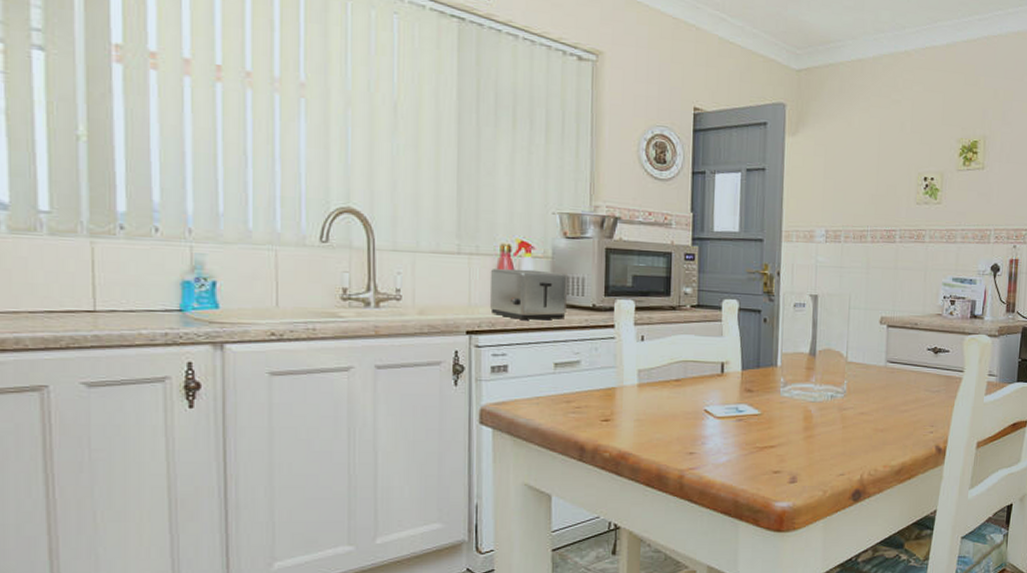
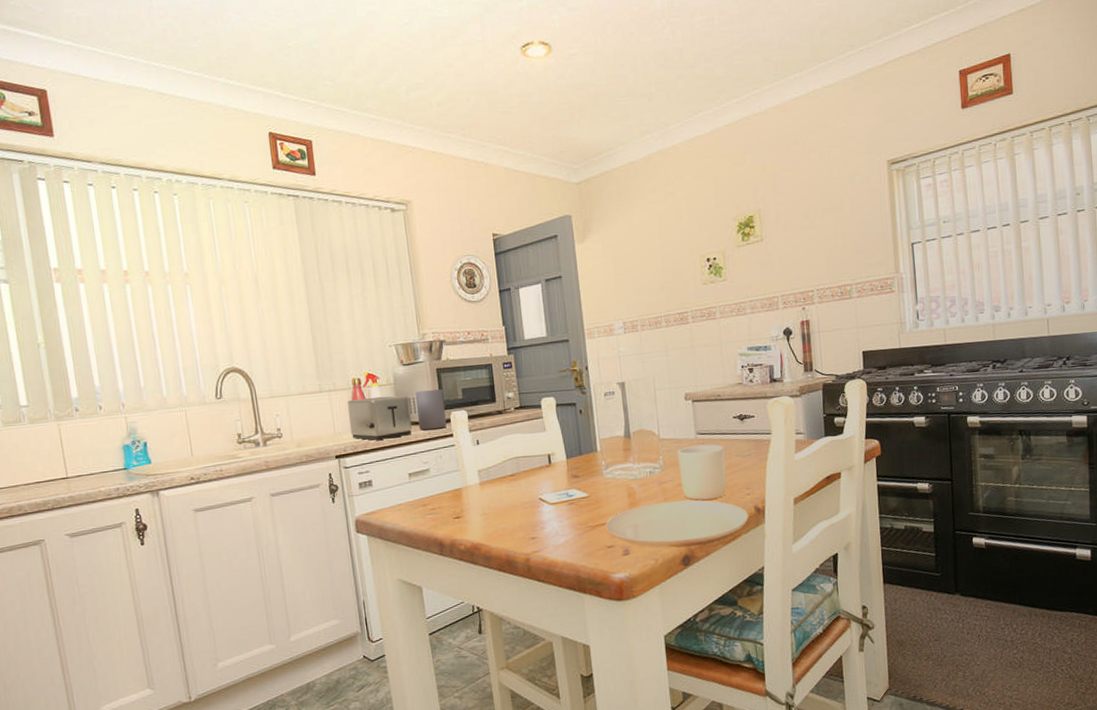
canister: none [575,271,610,317] -> present [415,389,447,431]
plate: none [775,430,928,481] -> present [606,500,749,549]
mug: none [862,373,914,433] -> present [676,444,728,500]

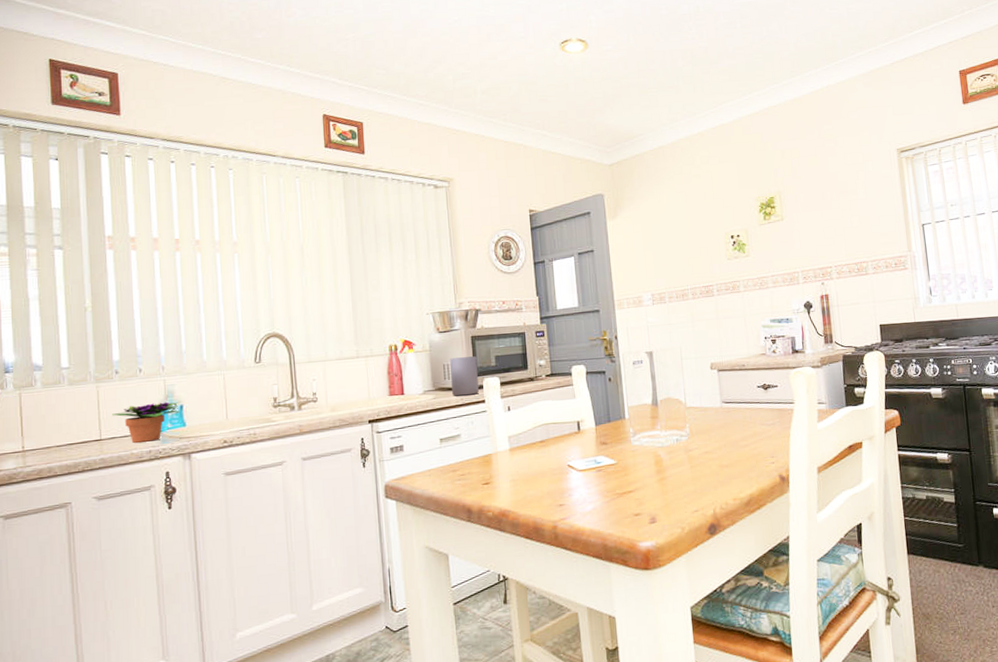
potted flower: none [76,439,144,481] -> present [112,402,179,443]
toaster: present [347,395,412,441] -> none [382,362,445,406]
plate: present [606,500,749,549] -> none [633,468,773,517]
mug: present [676,444,728,500] -> none [702,413,752,469]

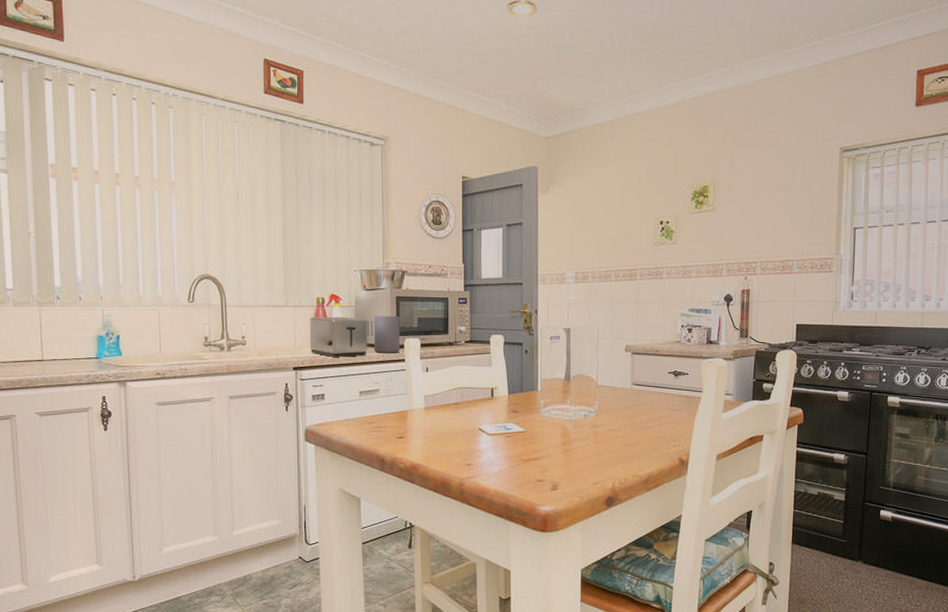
potted flower: present [112,402,179,443] -> none [53,330,116,366]
toaster: none [382,362,445,406] -> present [309,316,367,358]

